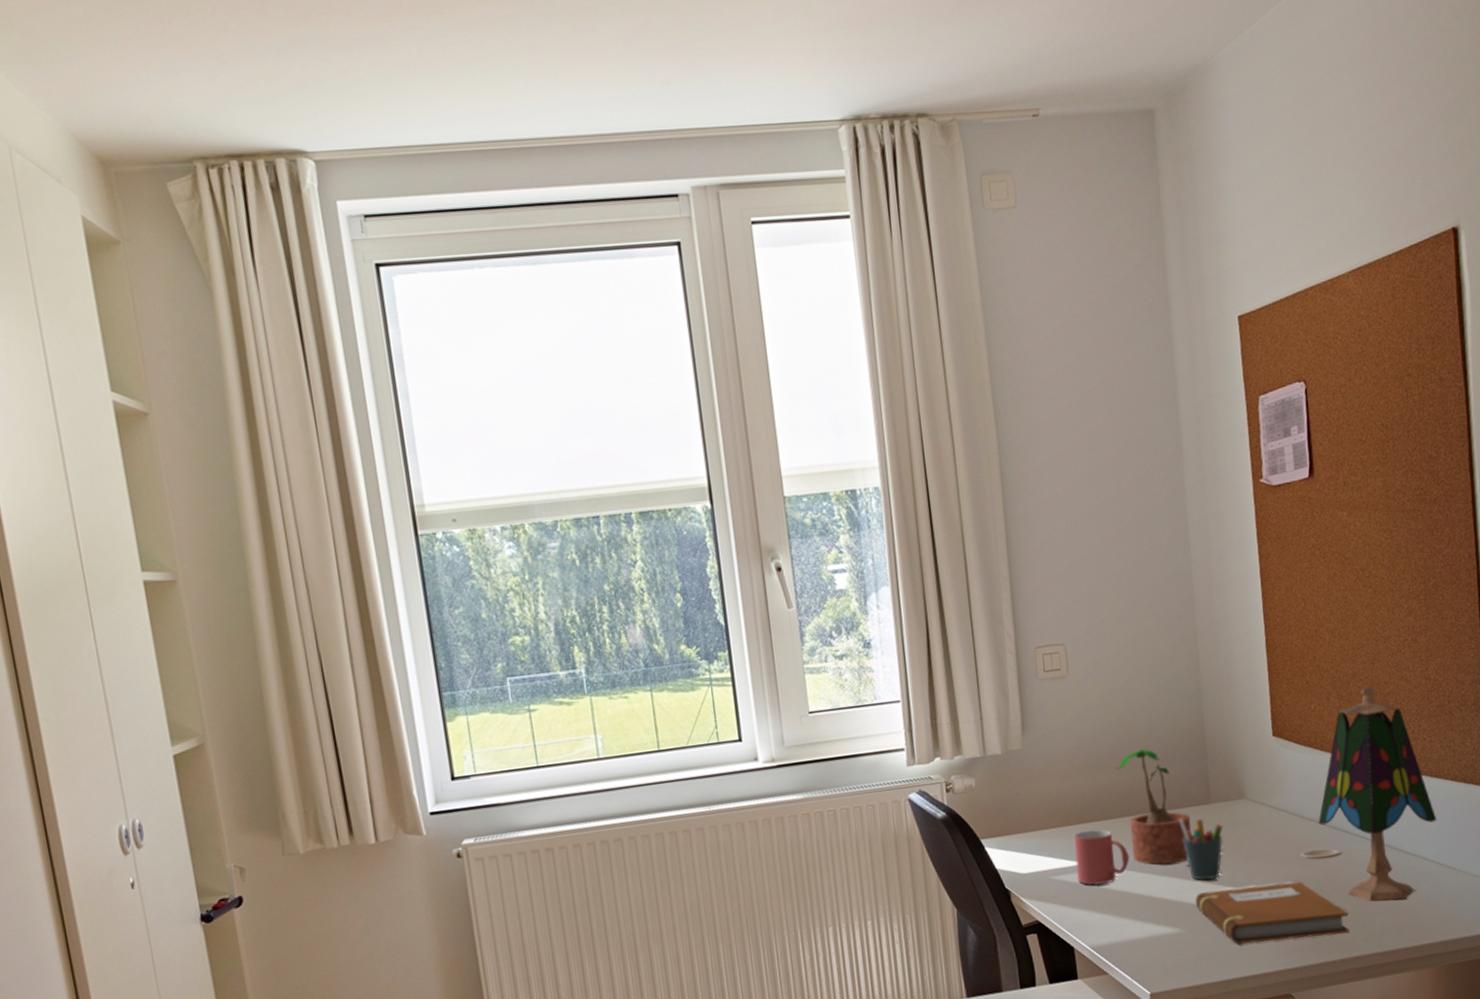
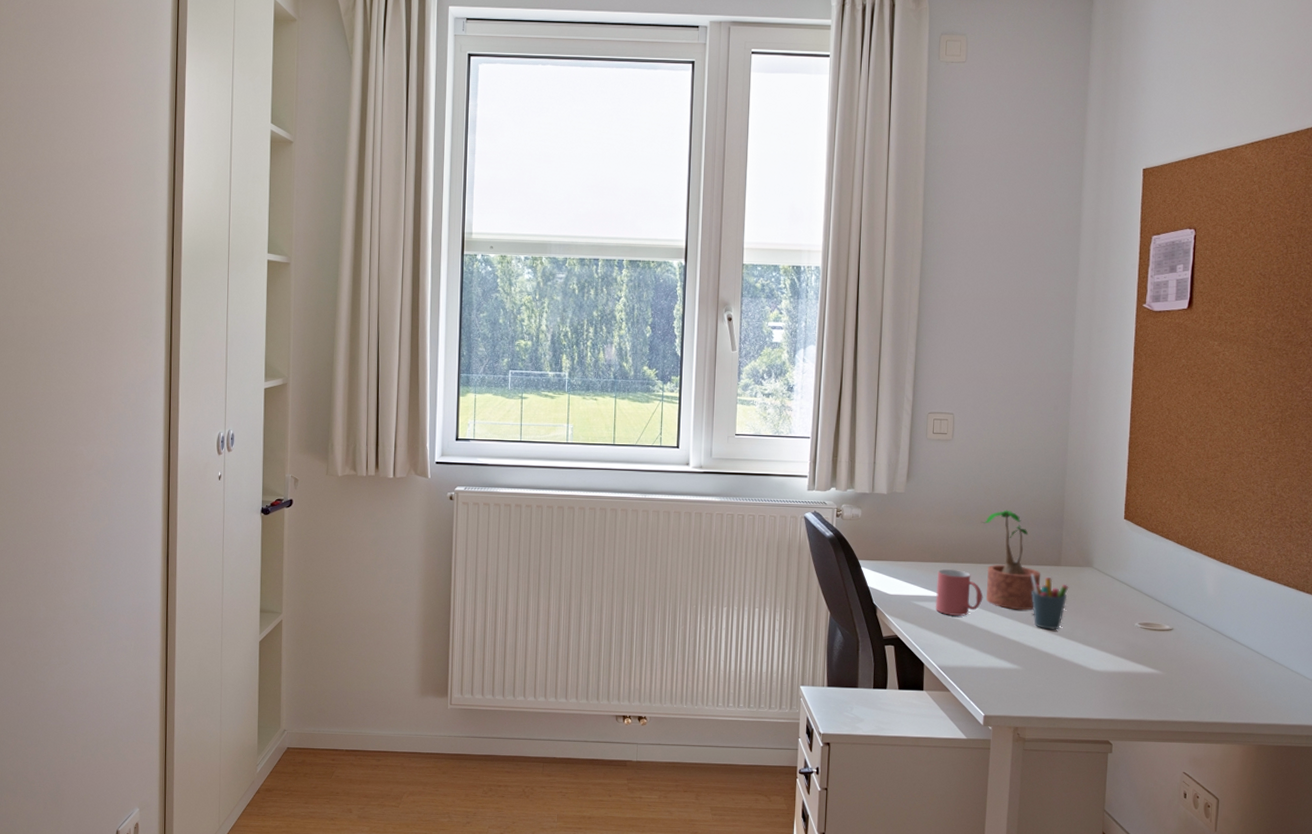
notebook: present [1195,882,1350,944] -> none [1035,639,1172,699]
table lamp: present [1318,686,1437,902] -> none [1155,491,1266,680]

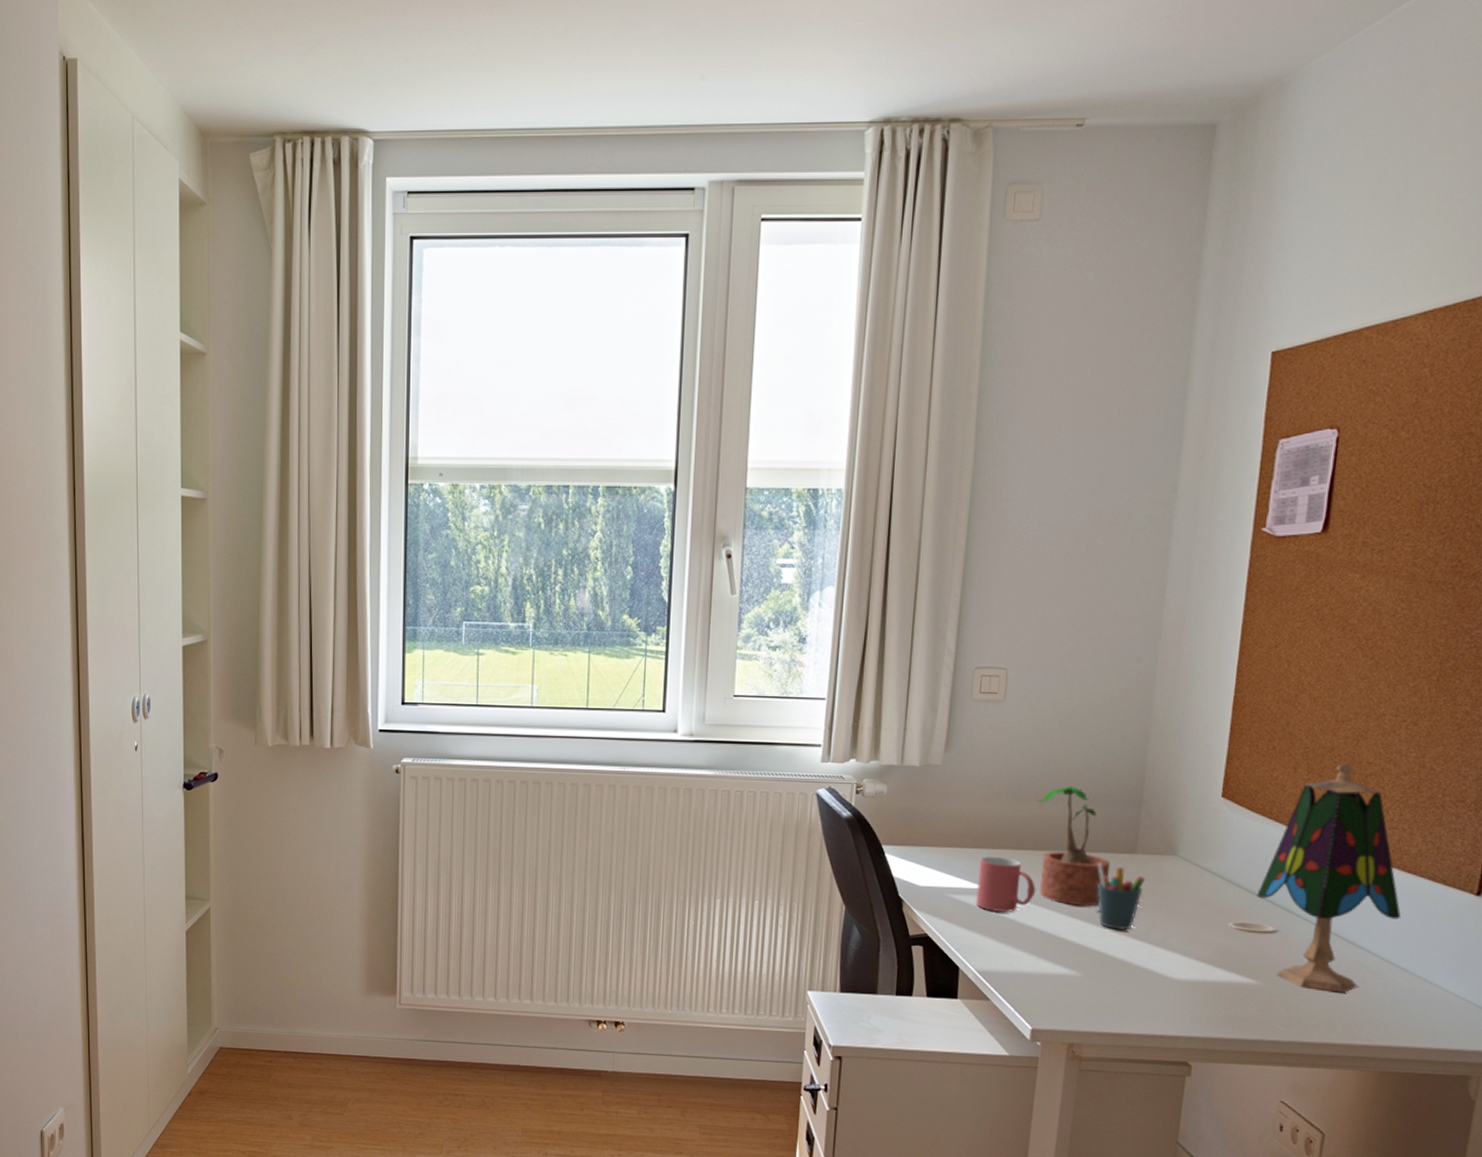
table lamp: none [1155,491,1266,680] -> present [1256,763,1402,993]

